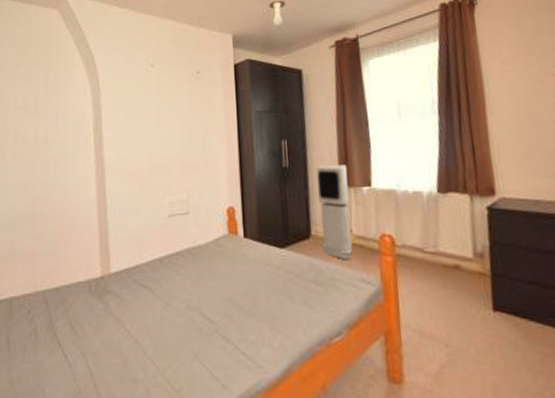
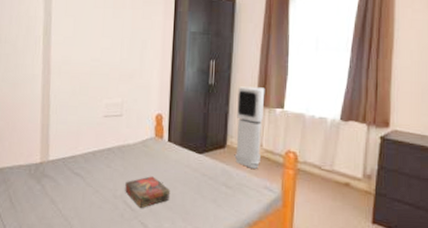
book: none [200,280,253,319] -> present [125,176,171,208]

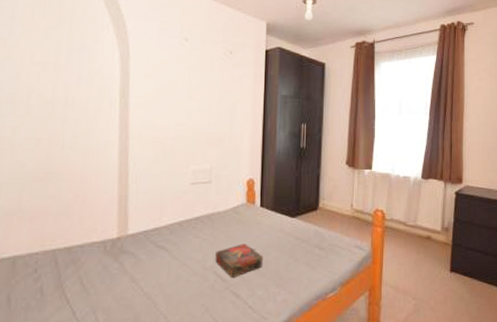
air purifier: present [234,86,265,169] -> none [326,149,354,229]

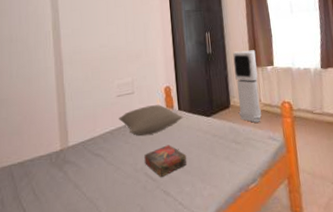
pillow: none [190,198,265,230] -> present [118,105,184,136]
air purifier: none [326,149,354,229] -> present [233,50,262,123]

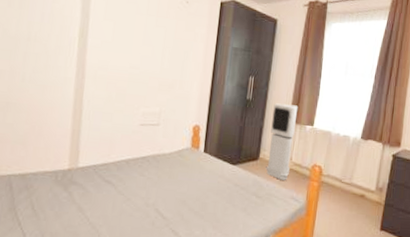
pillow: present [118,105,184,136] -> none [137,141,208,172]
book: present [144,145,187,177] -> none [157,185,203,216]

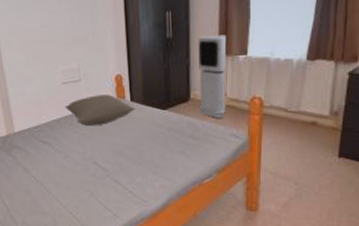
pillow: none [137,141,208,172] -> present [65,94,136,126]

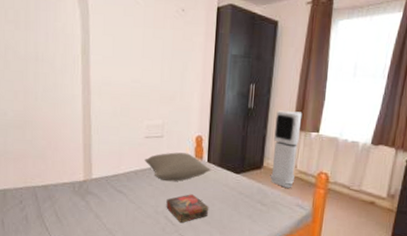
book: none [93,136,139,167] -> present [166,194,209,223]

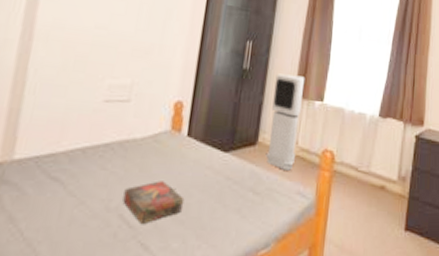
pillow: present [144,152,212,181] -> none [99,122,192,163]

